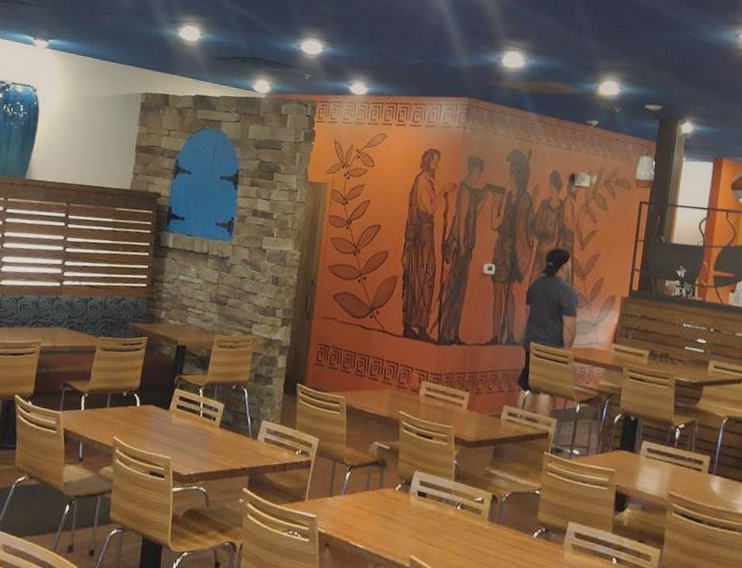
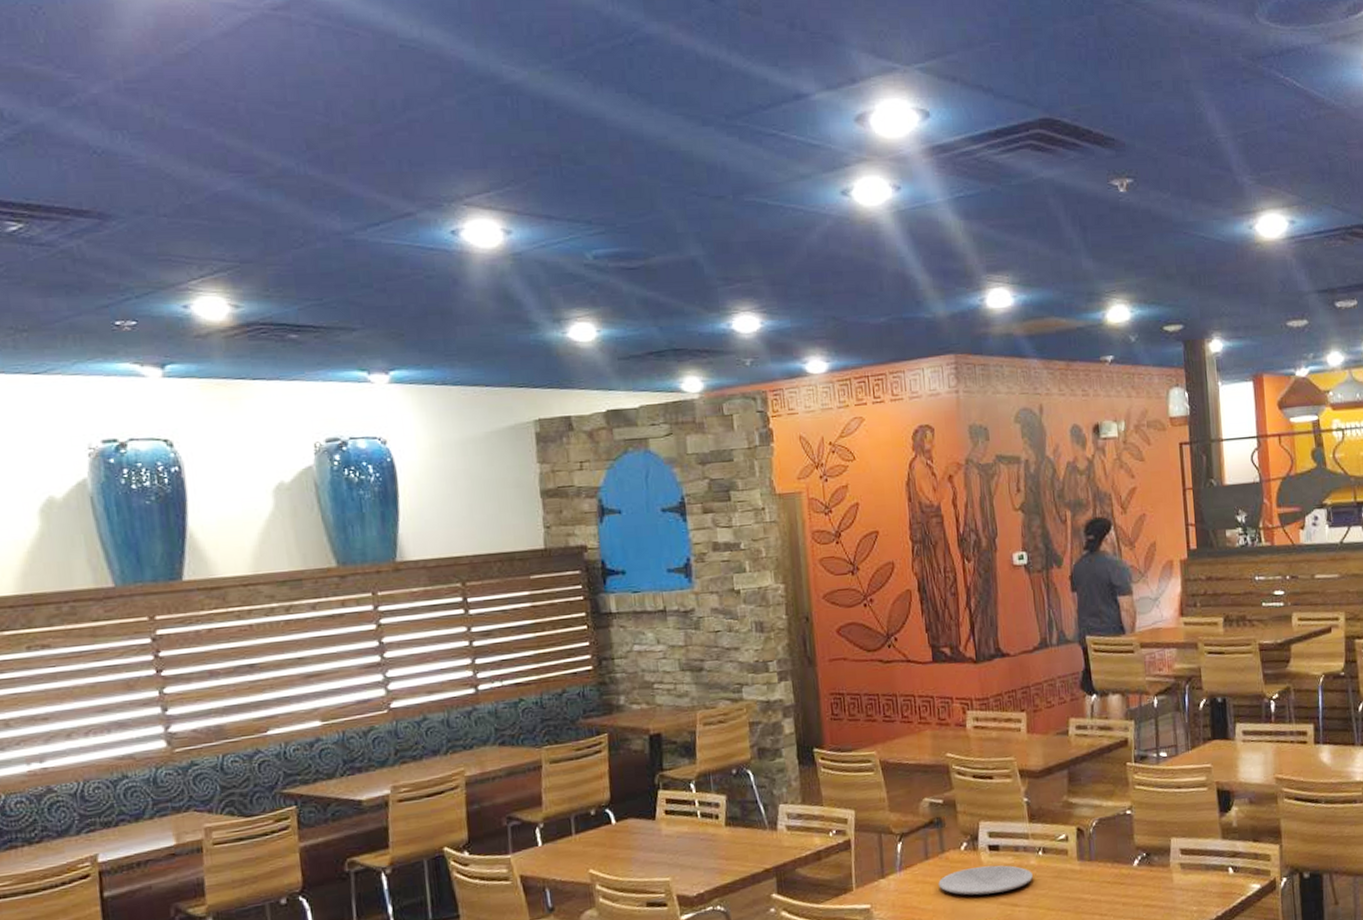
plate: none [372,505,449,532] -> present [938,865,1033,895]

